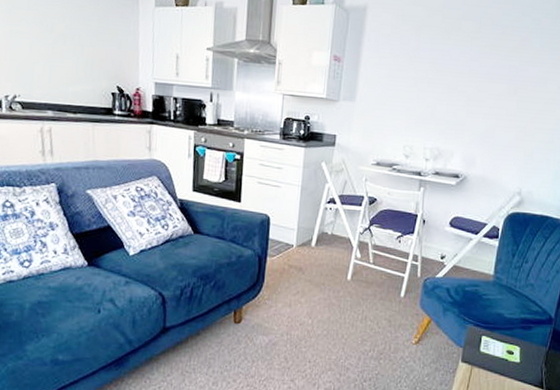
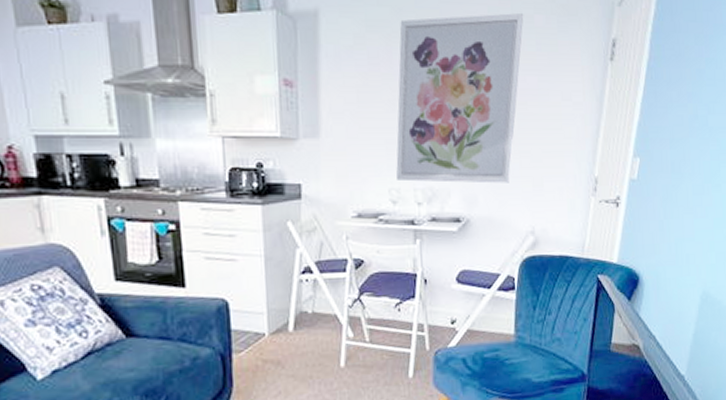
wall art: none [411,16,533,151] -> present [396,12,524,184]

